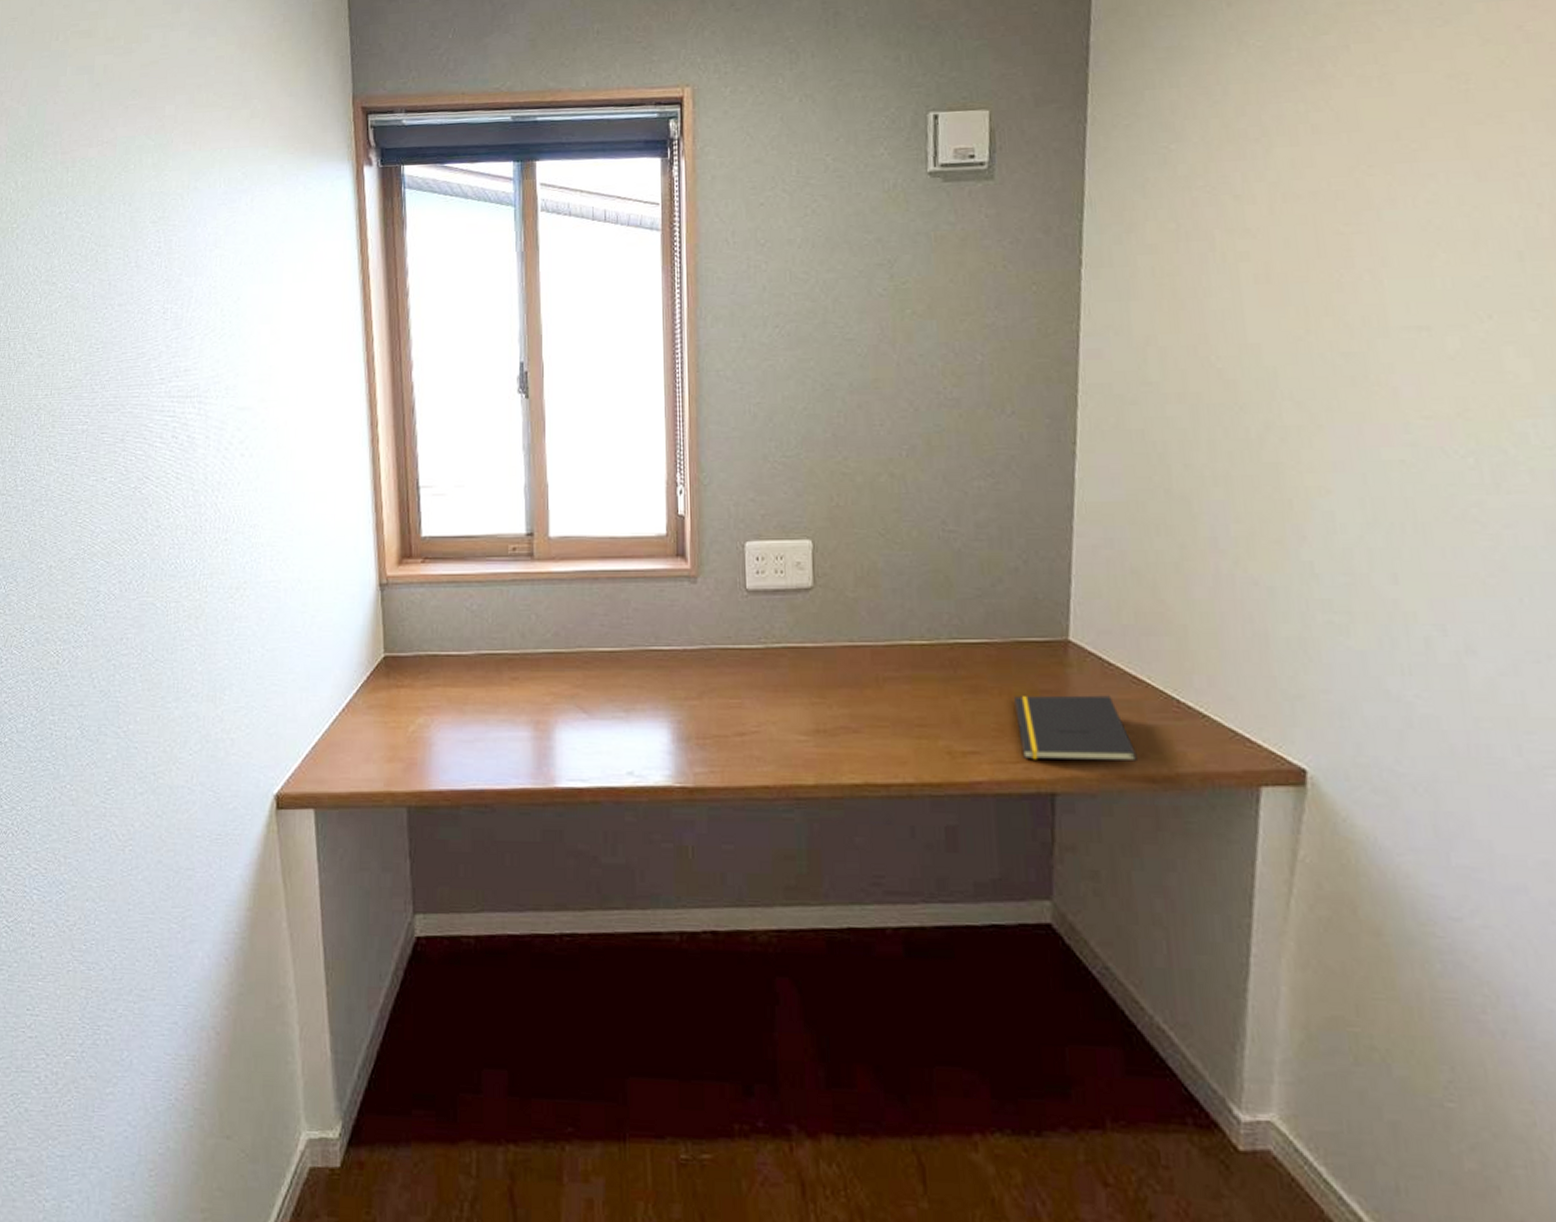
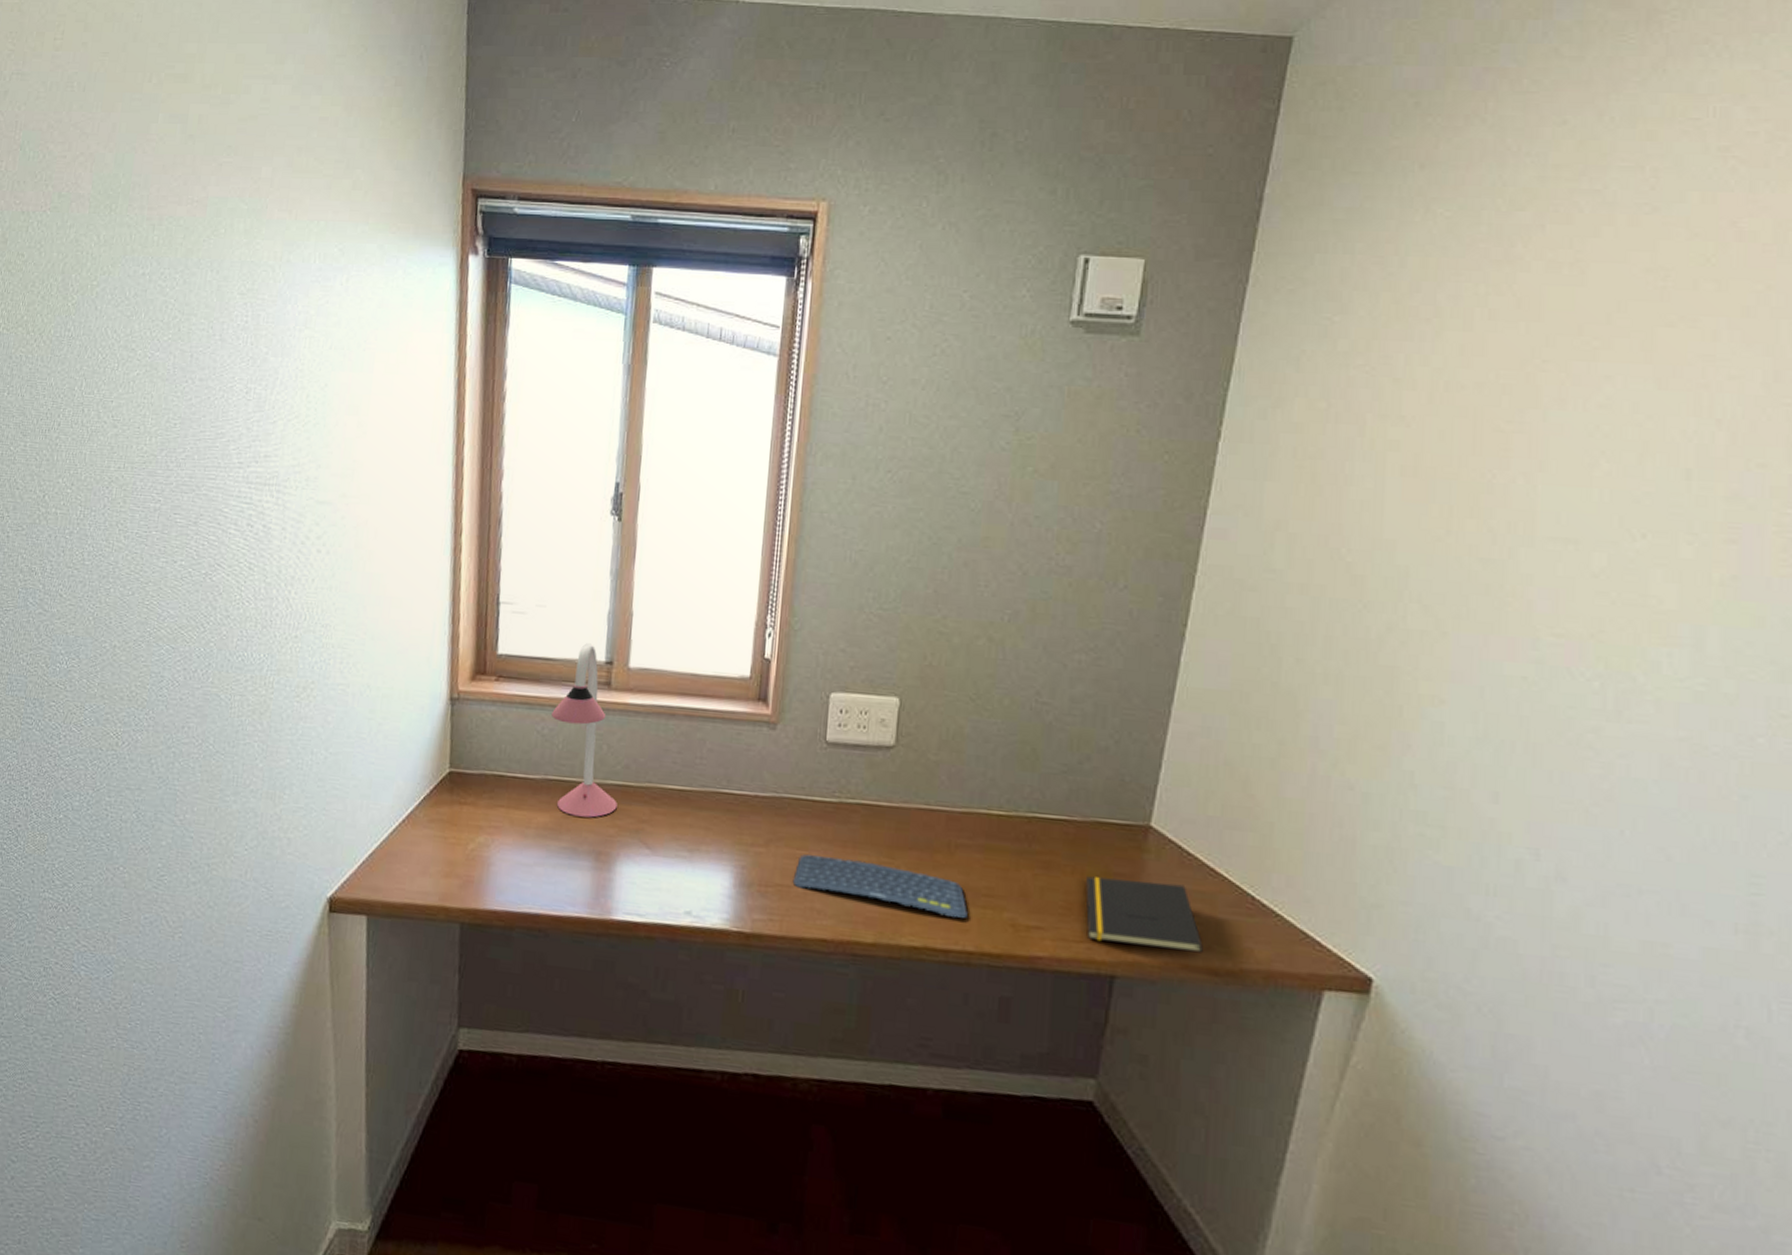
desk lamp: none [479,516,551,688] -> present [552,642,617,818]
keyboard: none [729,703,904,752] -> present [792,854,968,918]

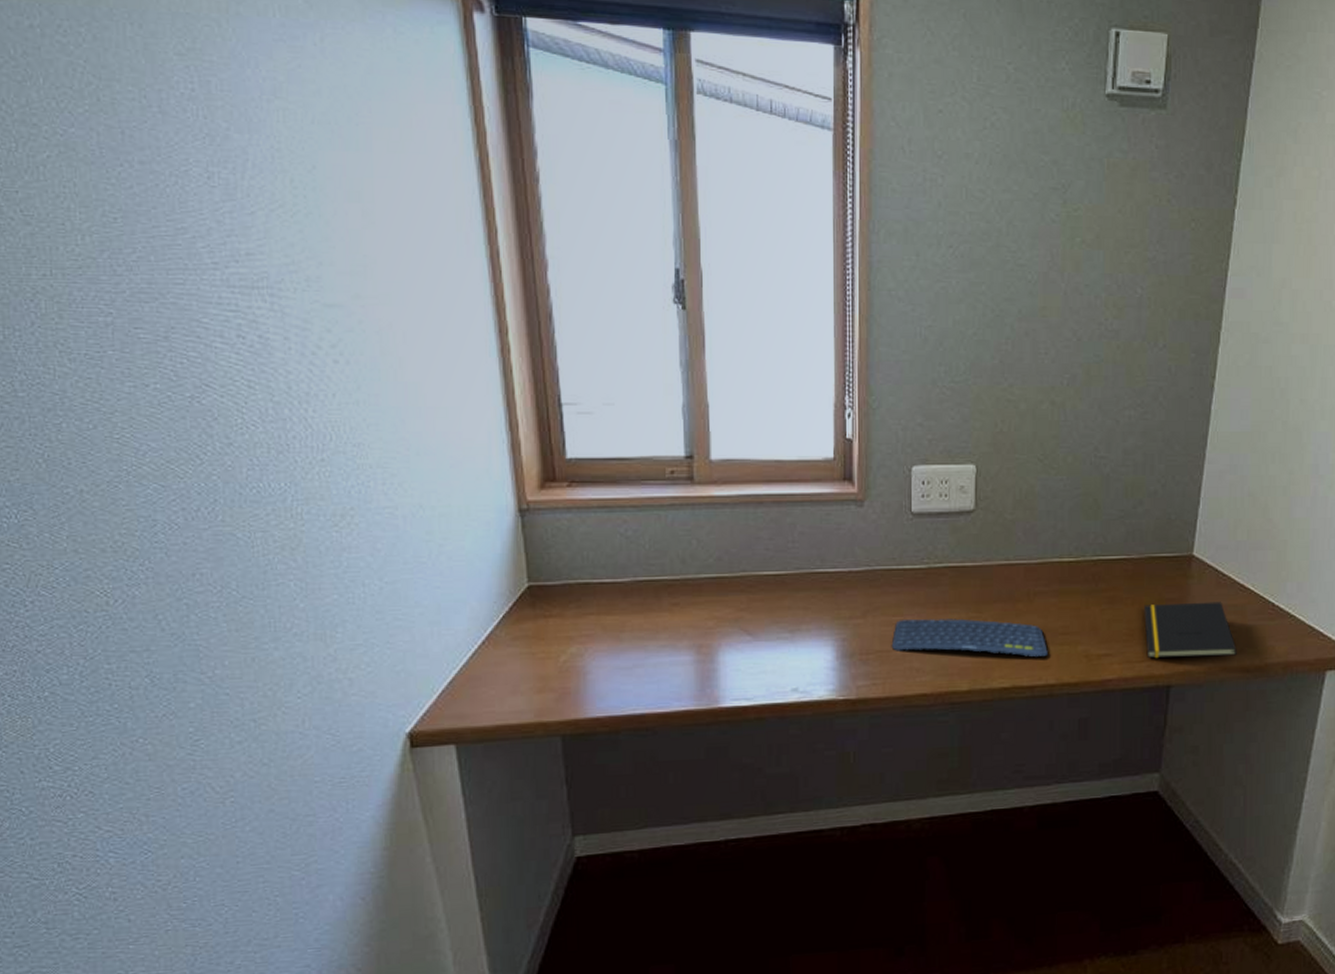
desk lamp: present [552,642,617,818] -> none [634,437,713,614]

